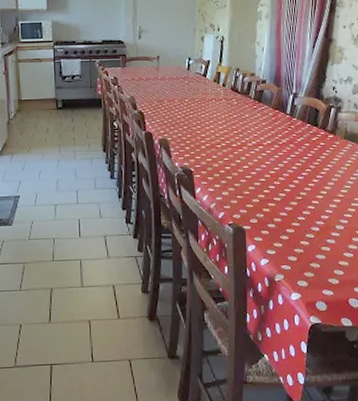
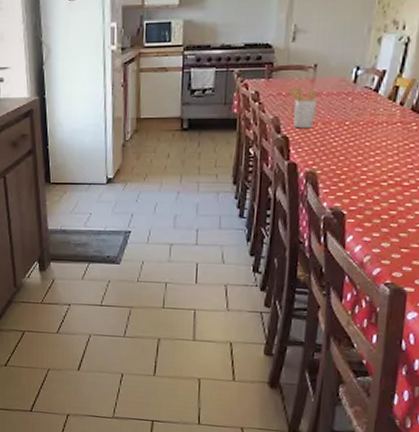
utensil holder: none [139,74,163,106] -> present [288,88,318,129]

